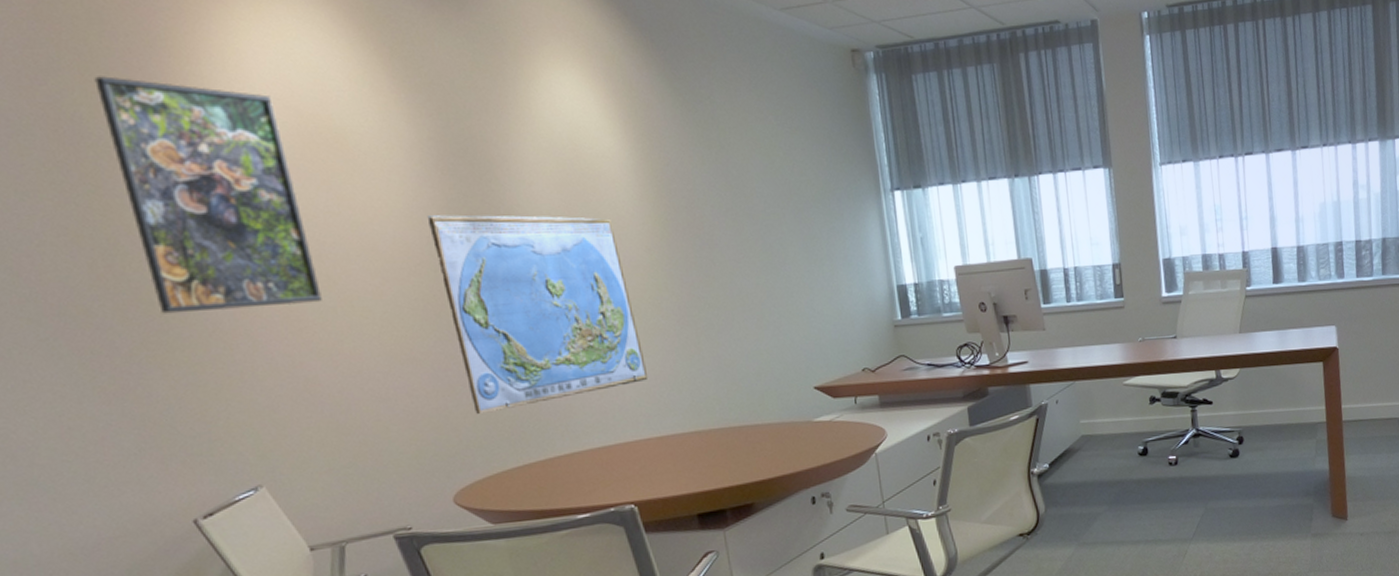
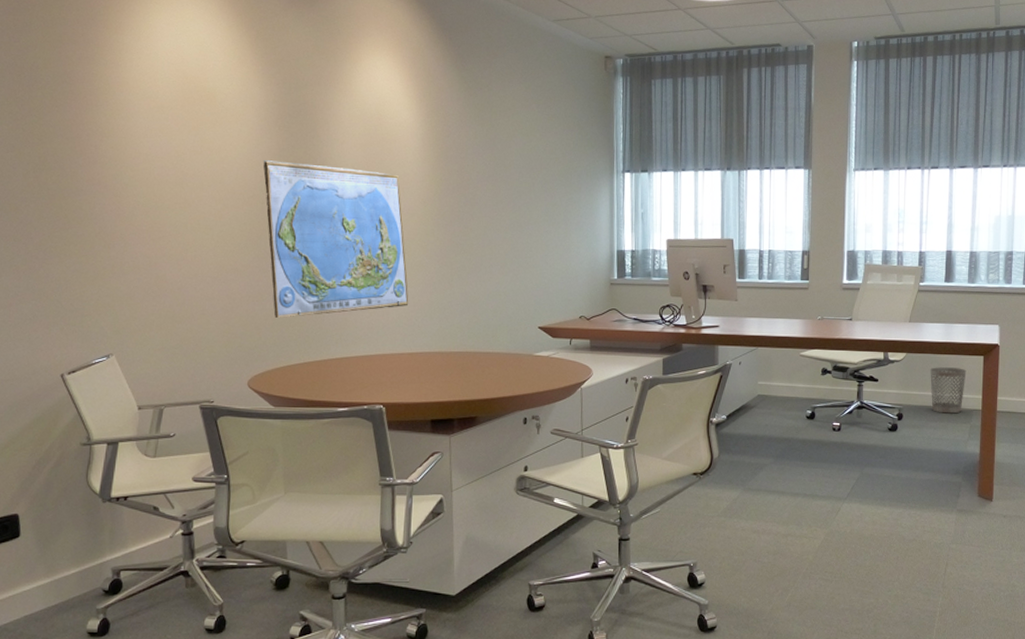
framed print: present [94,76,322,314] -> none [51,38,179,219]
wastebasket: none [1267,378,1307,431] -> present [930,367,967,414]

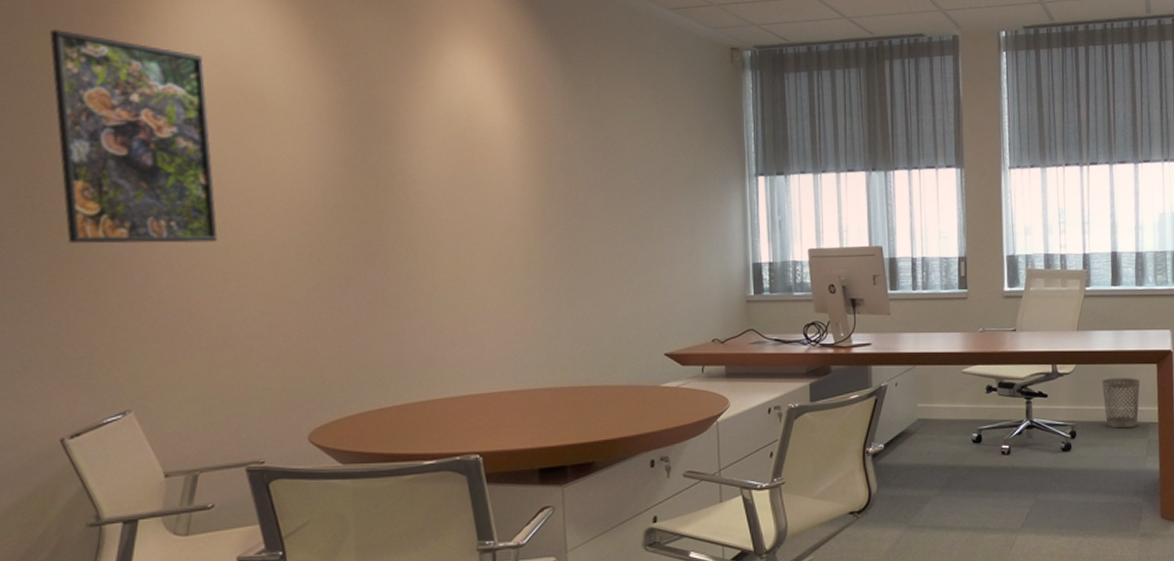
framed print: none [51,38,179,219] -> present [49,29,218,244]
world map: present [263,160,409,318] -> none [325,170,509,356]

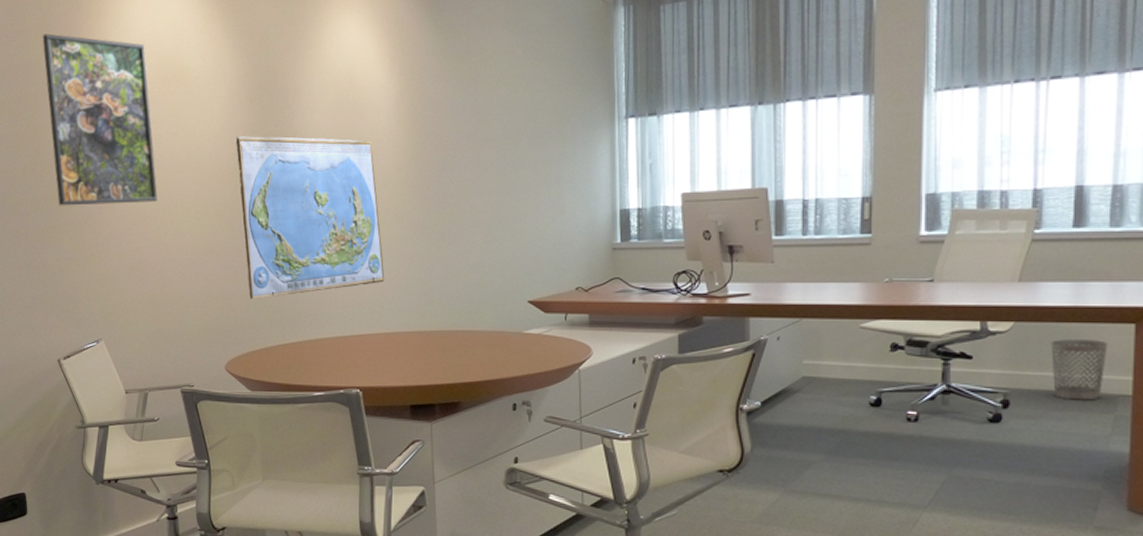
world map: none [325,170,509,356] -> present [235,136,385,299]

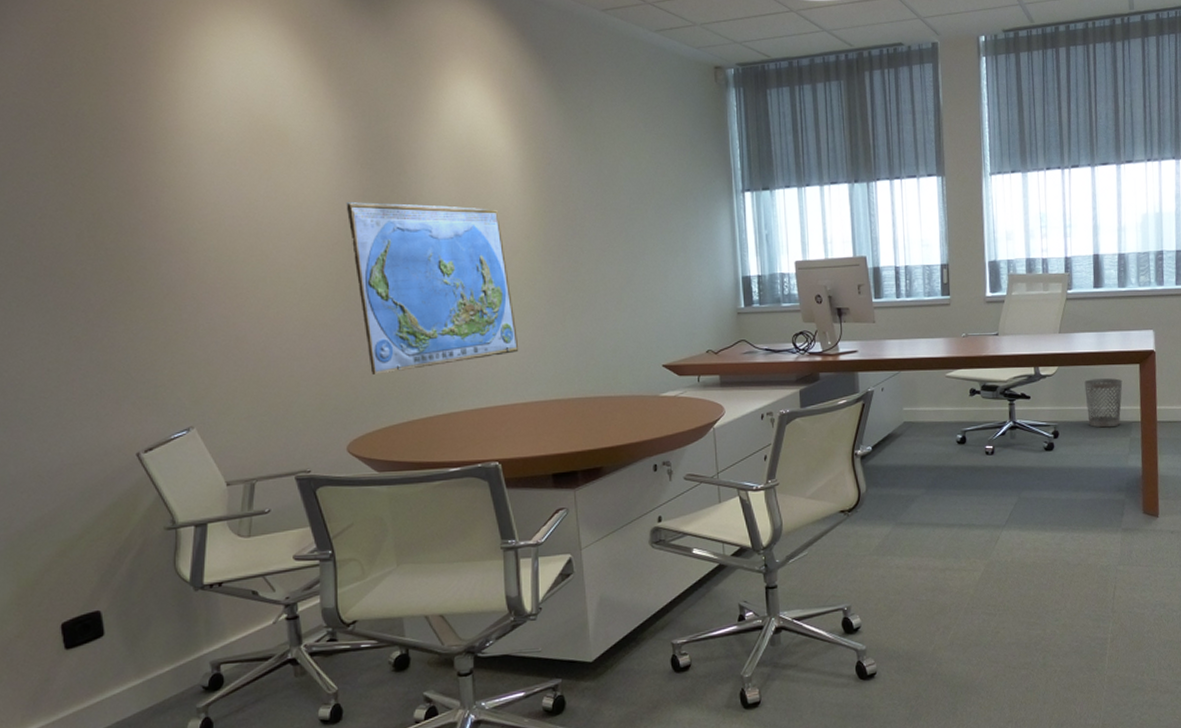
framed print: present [42,33,157,206] -> none [96,81,255,278]

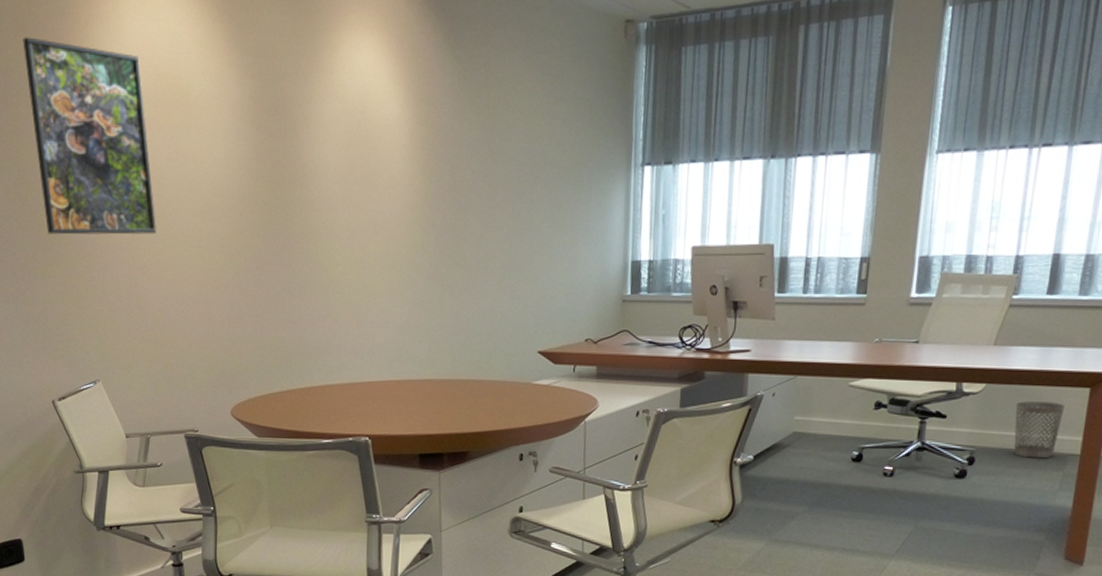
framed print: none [96,81,255,278] -> present [23,37,156,235]
world map: present [346,202,519,374] -> none [240,166,396,342]

